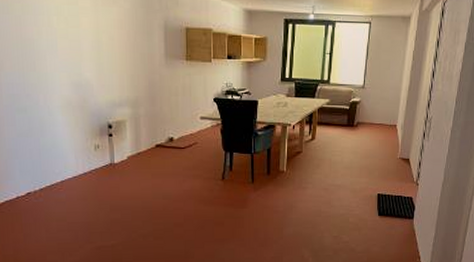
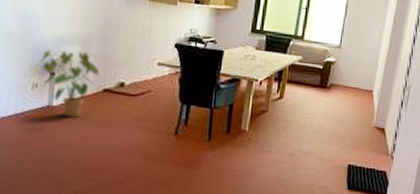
house plant: none [94,113,151,172] -> present [34,48,100,118]

